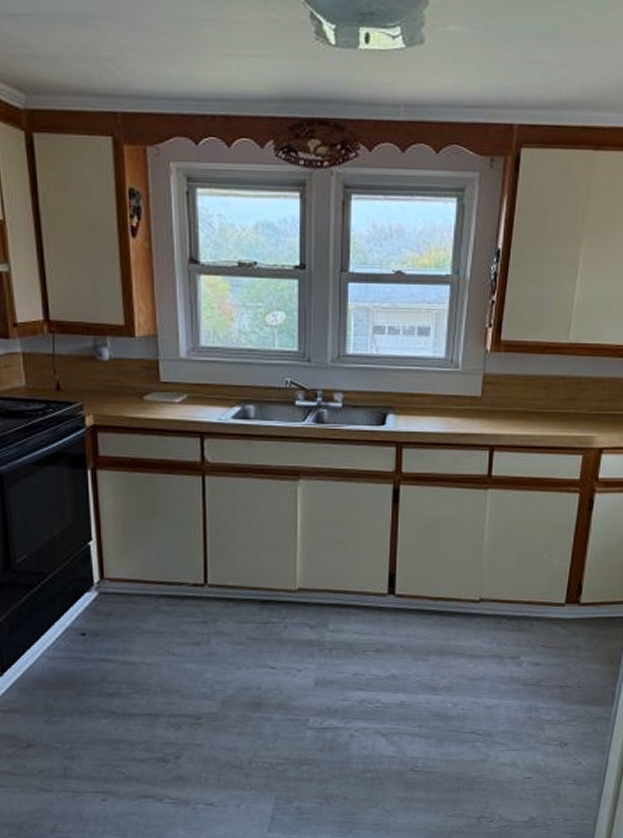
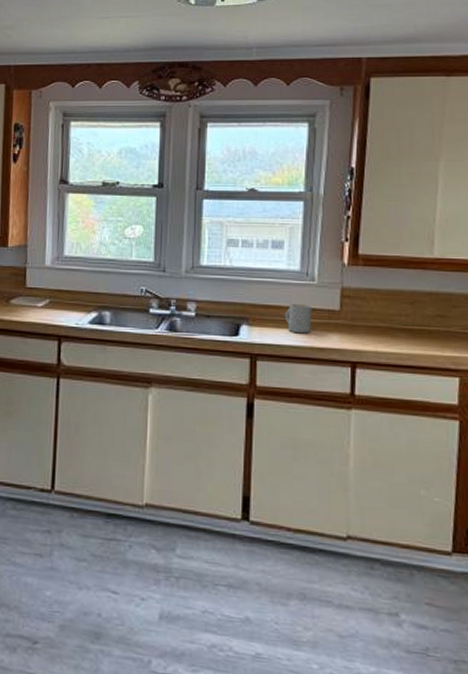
mug: none [429,392,455,421] -> present [285,304,312,334]

